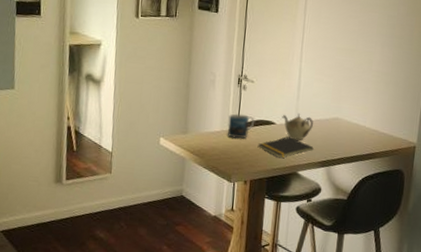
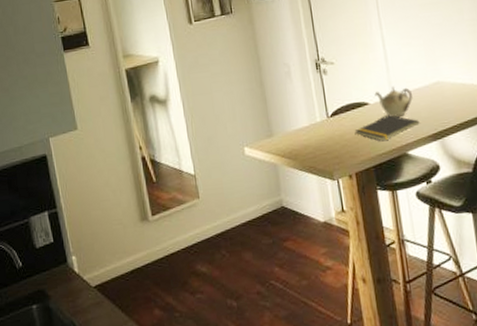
mug: present [227,113,256,139] -> none [314,101,345,131]

